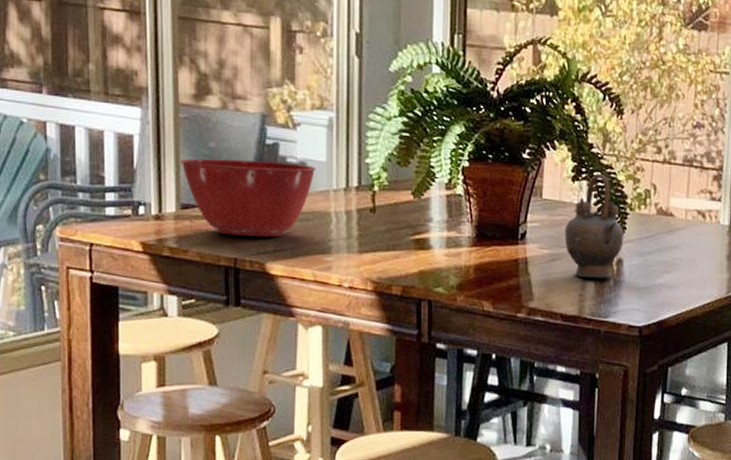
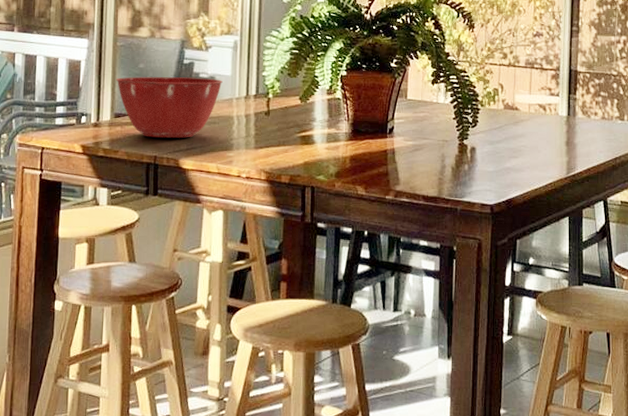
teapot: present [564,173,624,279] -> none [426,76,476,165]

